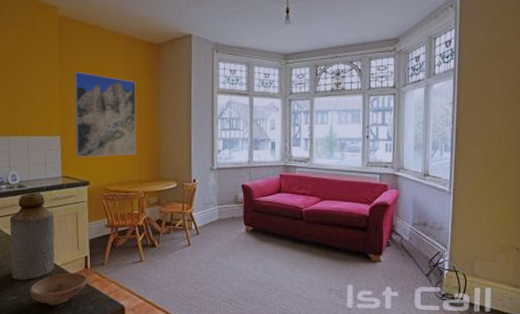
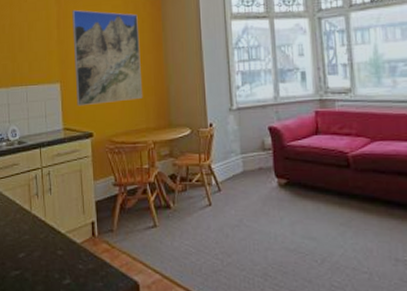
bottle: present [9,192,55,280] -> none [10,148,59,251]
bowl: present [30,272,88,306] -> none [34,241,96,282]

